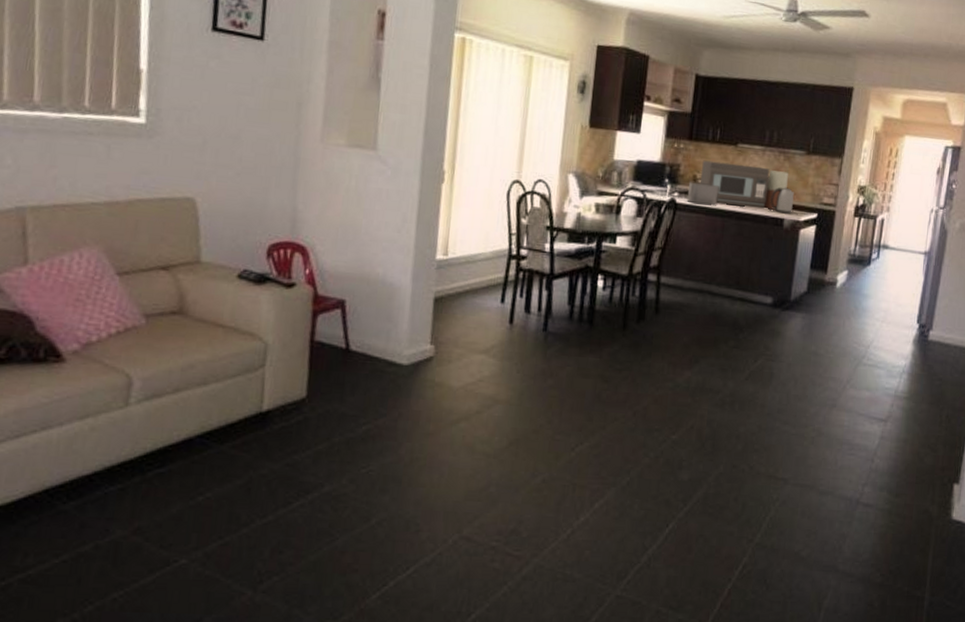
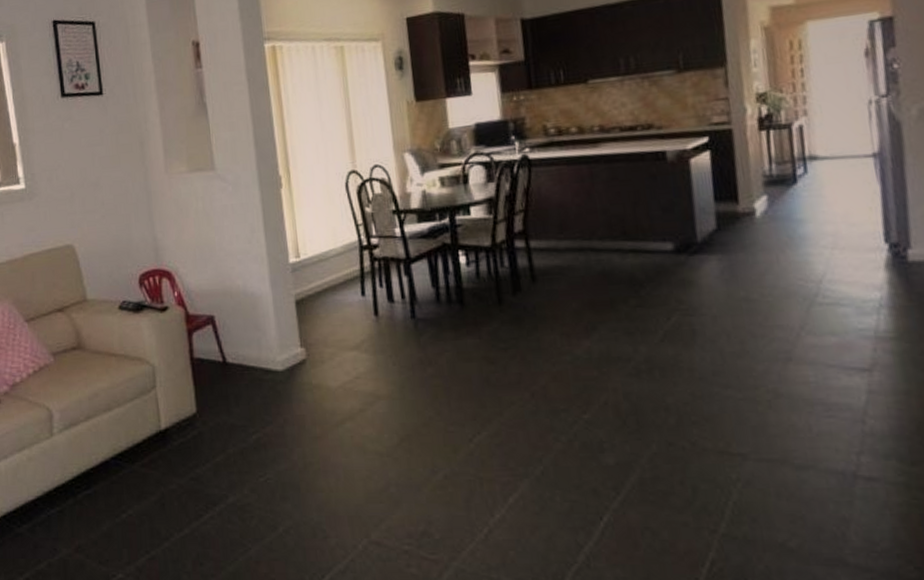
toaster: present [686,181,720,206] -> none [540,130,580,157]
microwave: present [699,160,770,209] -> none [550,99,639,151]
vase: present [763,170,788,210] -> none [633,98,661,144]
kettle: present [770,187,795,214] -> none [643,115,675,146]

